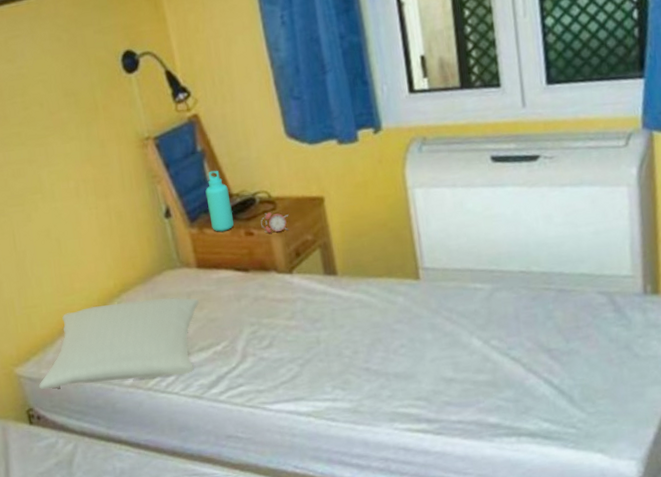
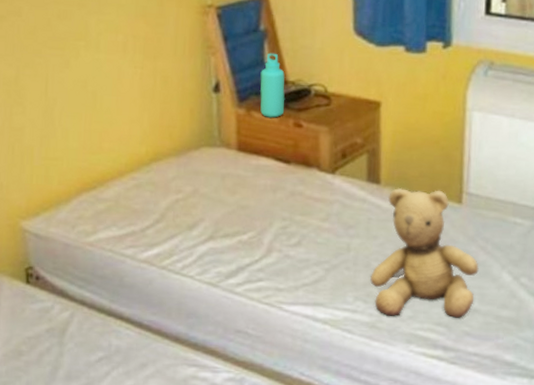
pillow: present [38,297,200,390] -> none [43,170,234,260]
alarm clock: present [261,212,289,234] -> none [312,107,342,129]
teddy bear: none [344,270,449,399] -> present [370,187,479,318]

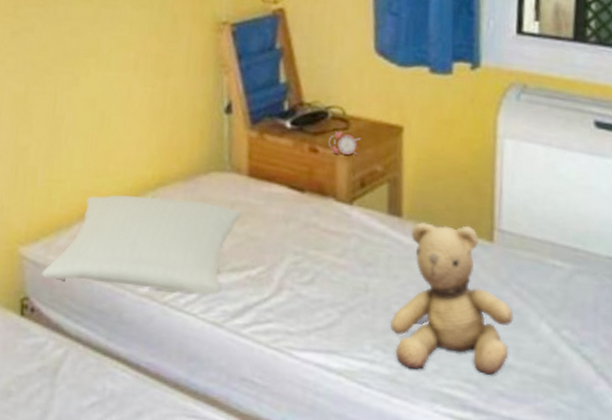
pillow: none [43,170,234,260] -> present [41,194,243,296]
water bottle: present [260,53,285,119] -> none [274,72,301,143]
alarm clock: none [312,107,342,129] -> present [328,131,361,155]

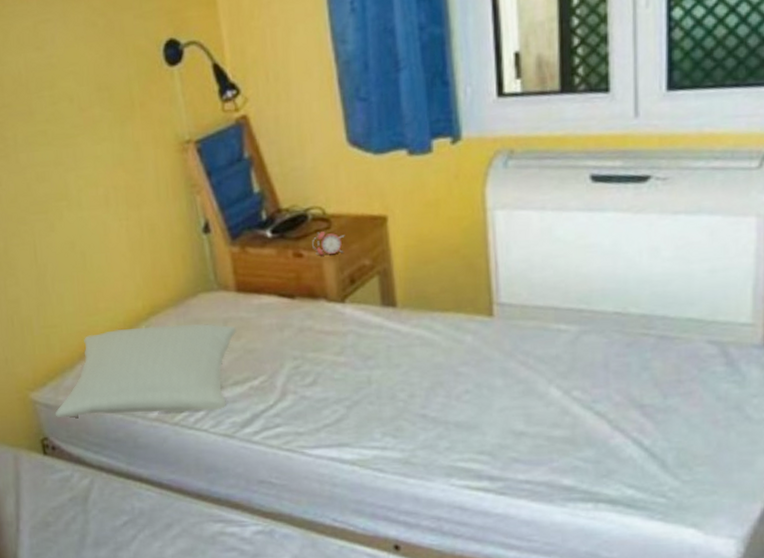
teddy bear: present [390,221,514,375] -> none [397,304,521,449]

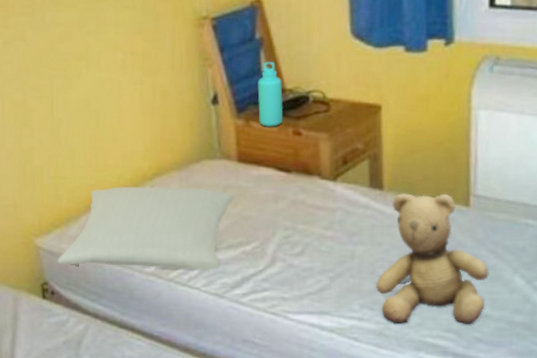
water bottle: none [251,180,282,253] -> present [257,61,284,128]
alarm clock: present [312,231,345,256] -> none [311,114,342,136]
teddy bear: none [397,304,521,449] -> present [376,192,489,324]

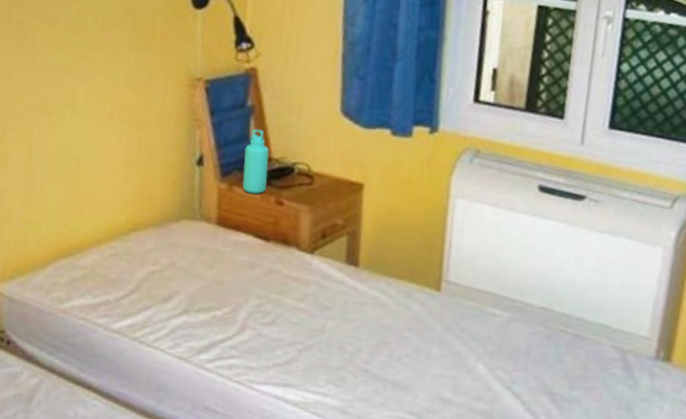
pillow: present [57,186,235,271] -> none [17,238,211,333]
teddy bear: present [376,192,489,324] -> none [343,271,455,408]

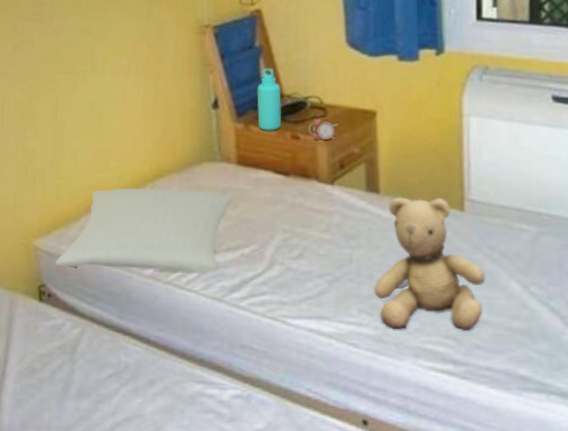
pillow: none [17,238,211,333] -> present [55,187,235,274]
alarm clock: none [293,186,325,209] -> present [309,119,338,140]
teddy bear: none [343,271,455,408] -> present [374,196,486,330]

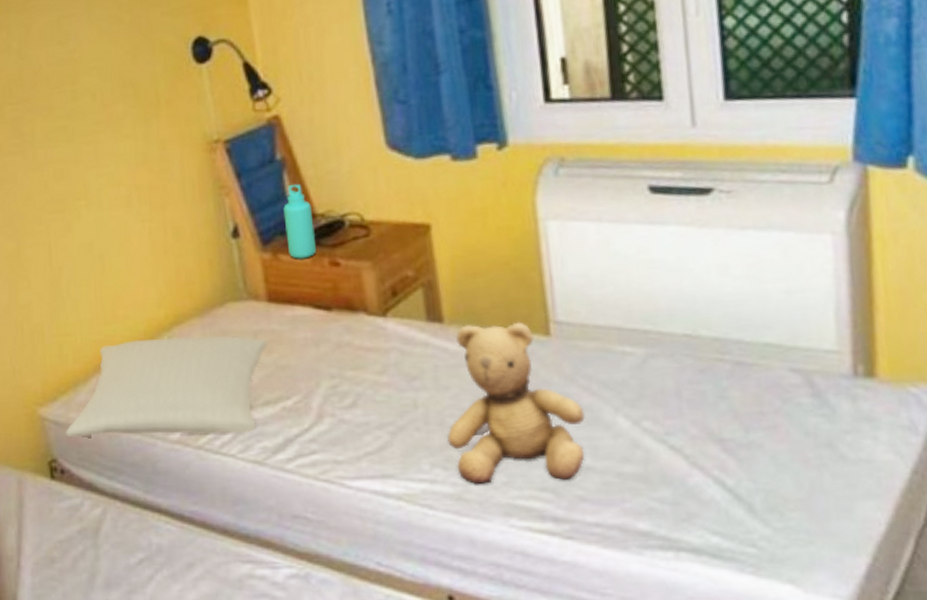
alarm clock: present [309,119,338,140] -> none [350,239,386,265]

